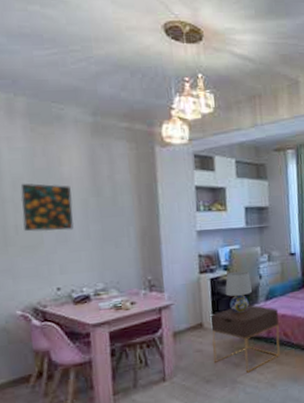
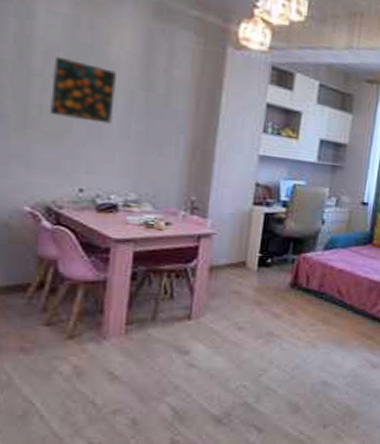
nightstand: present [211,304,280,373] -> none [251,250,337,327]
table lamp: present [225,271,252,313] -> none [278,210,312,258]

